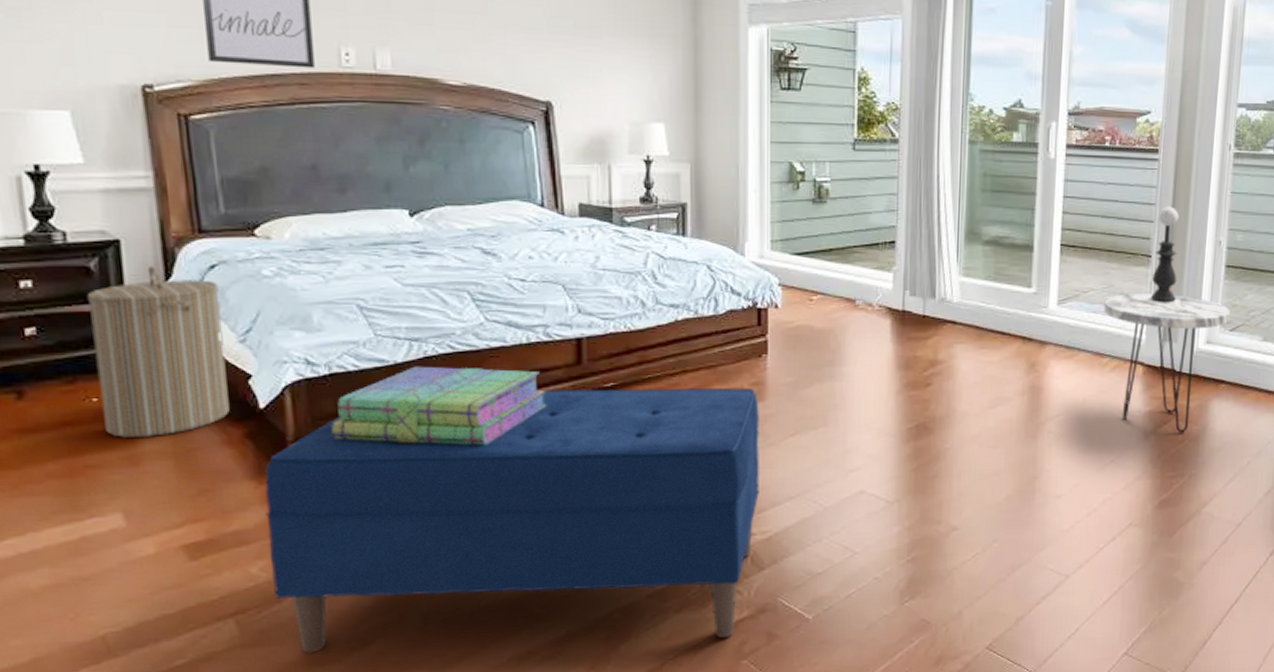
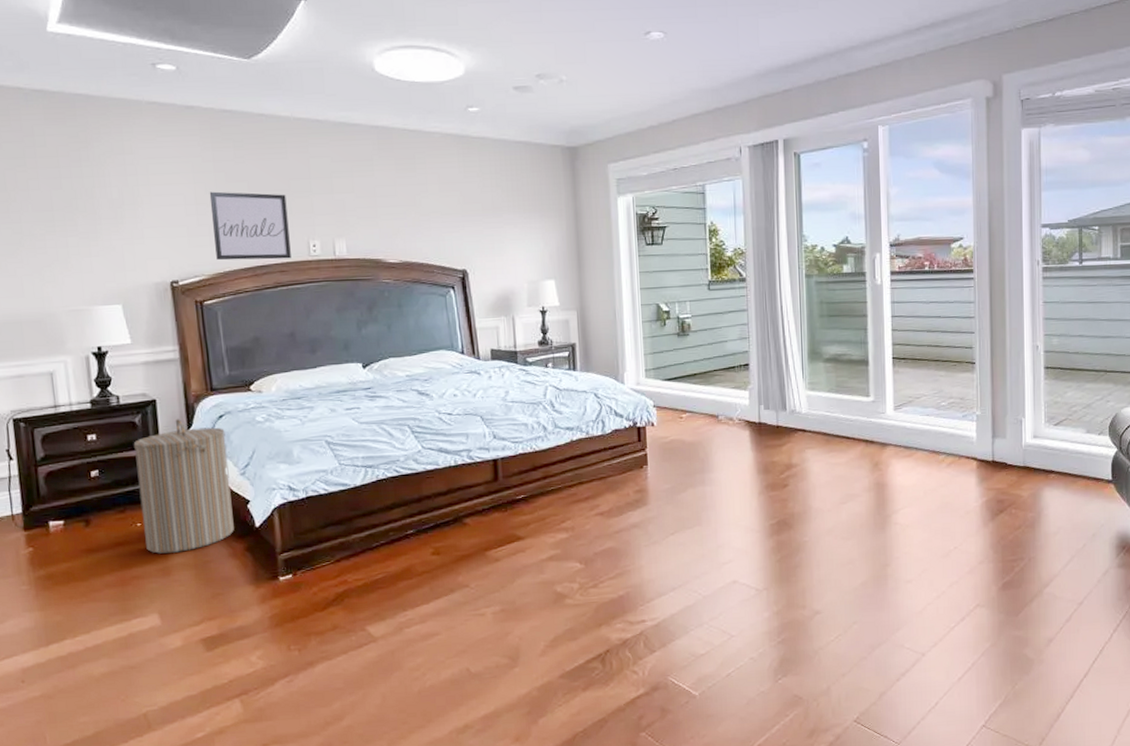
bench: present [264,387,759,654] -> none [260,494,647,728]
stack of books: present [332,366,547,445] -> none [309,487,472,551]
side table: present [1104,294,1230,433] -> none [936,396,1053,520]
table lamp: present [1150,206,1179,303] -> none [977,318,1002,404]

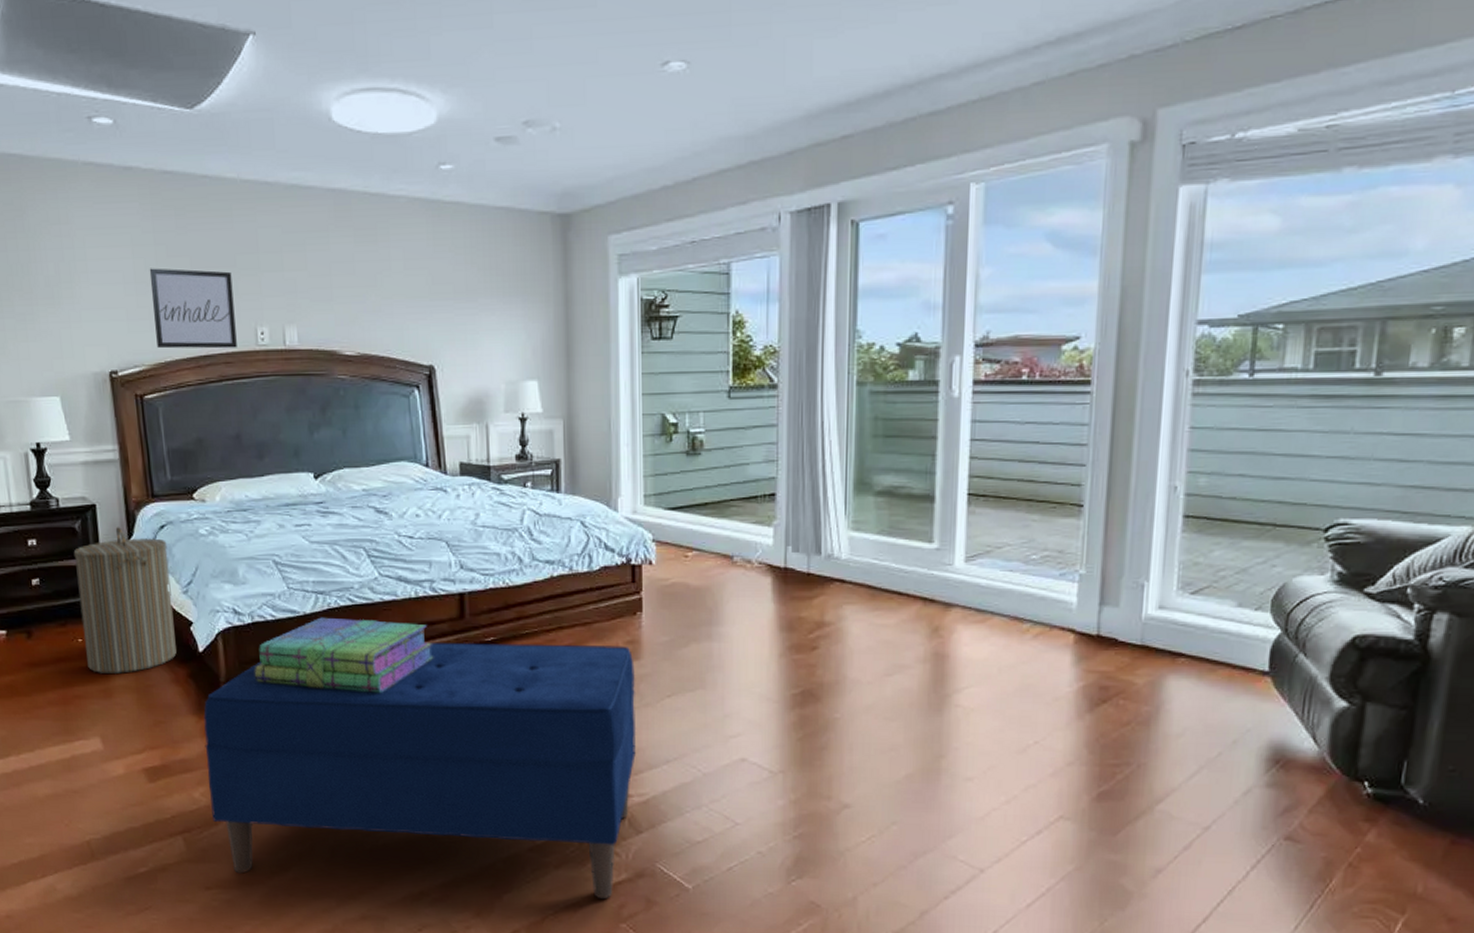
bench: none [260,494,647,728] -> present [203,643,636,900]
stack of books: none [309,487,472,551] -> present [255,617,434,693]

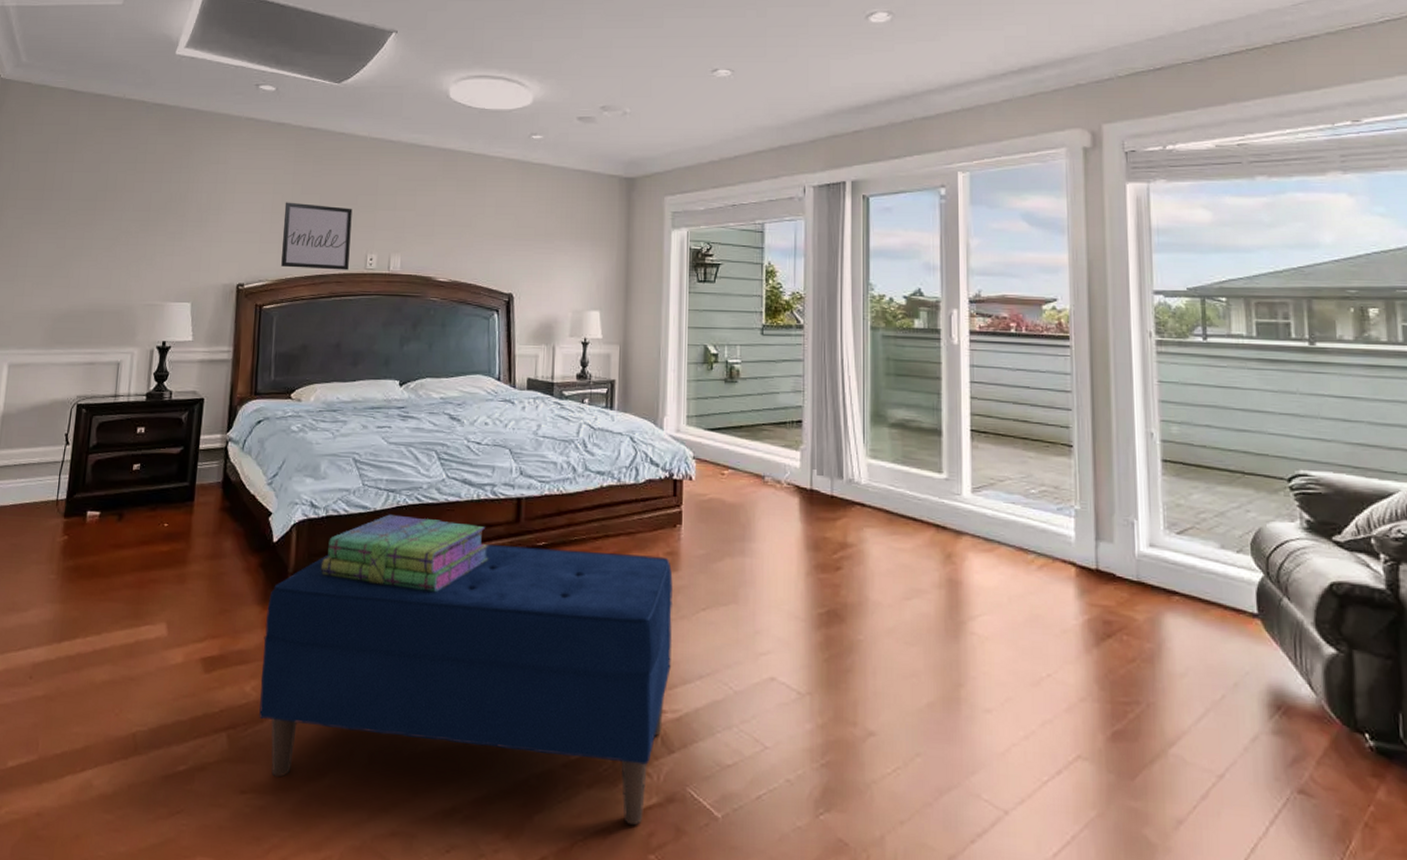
laundry hamper: present [73,527,177,673] -> none [168,420,261,560]

